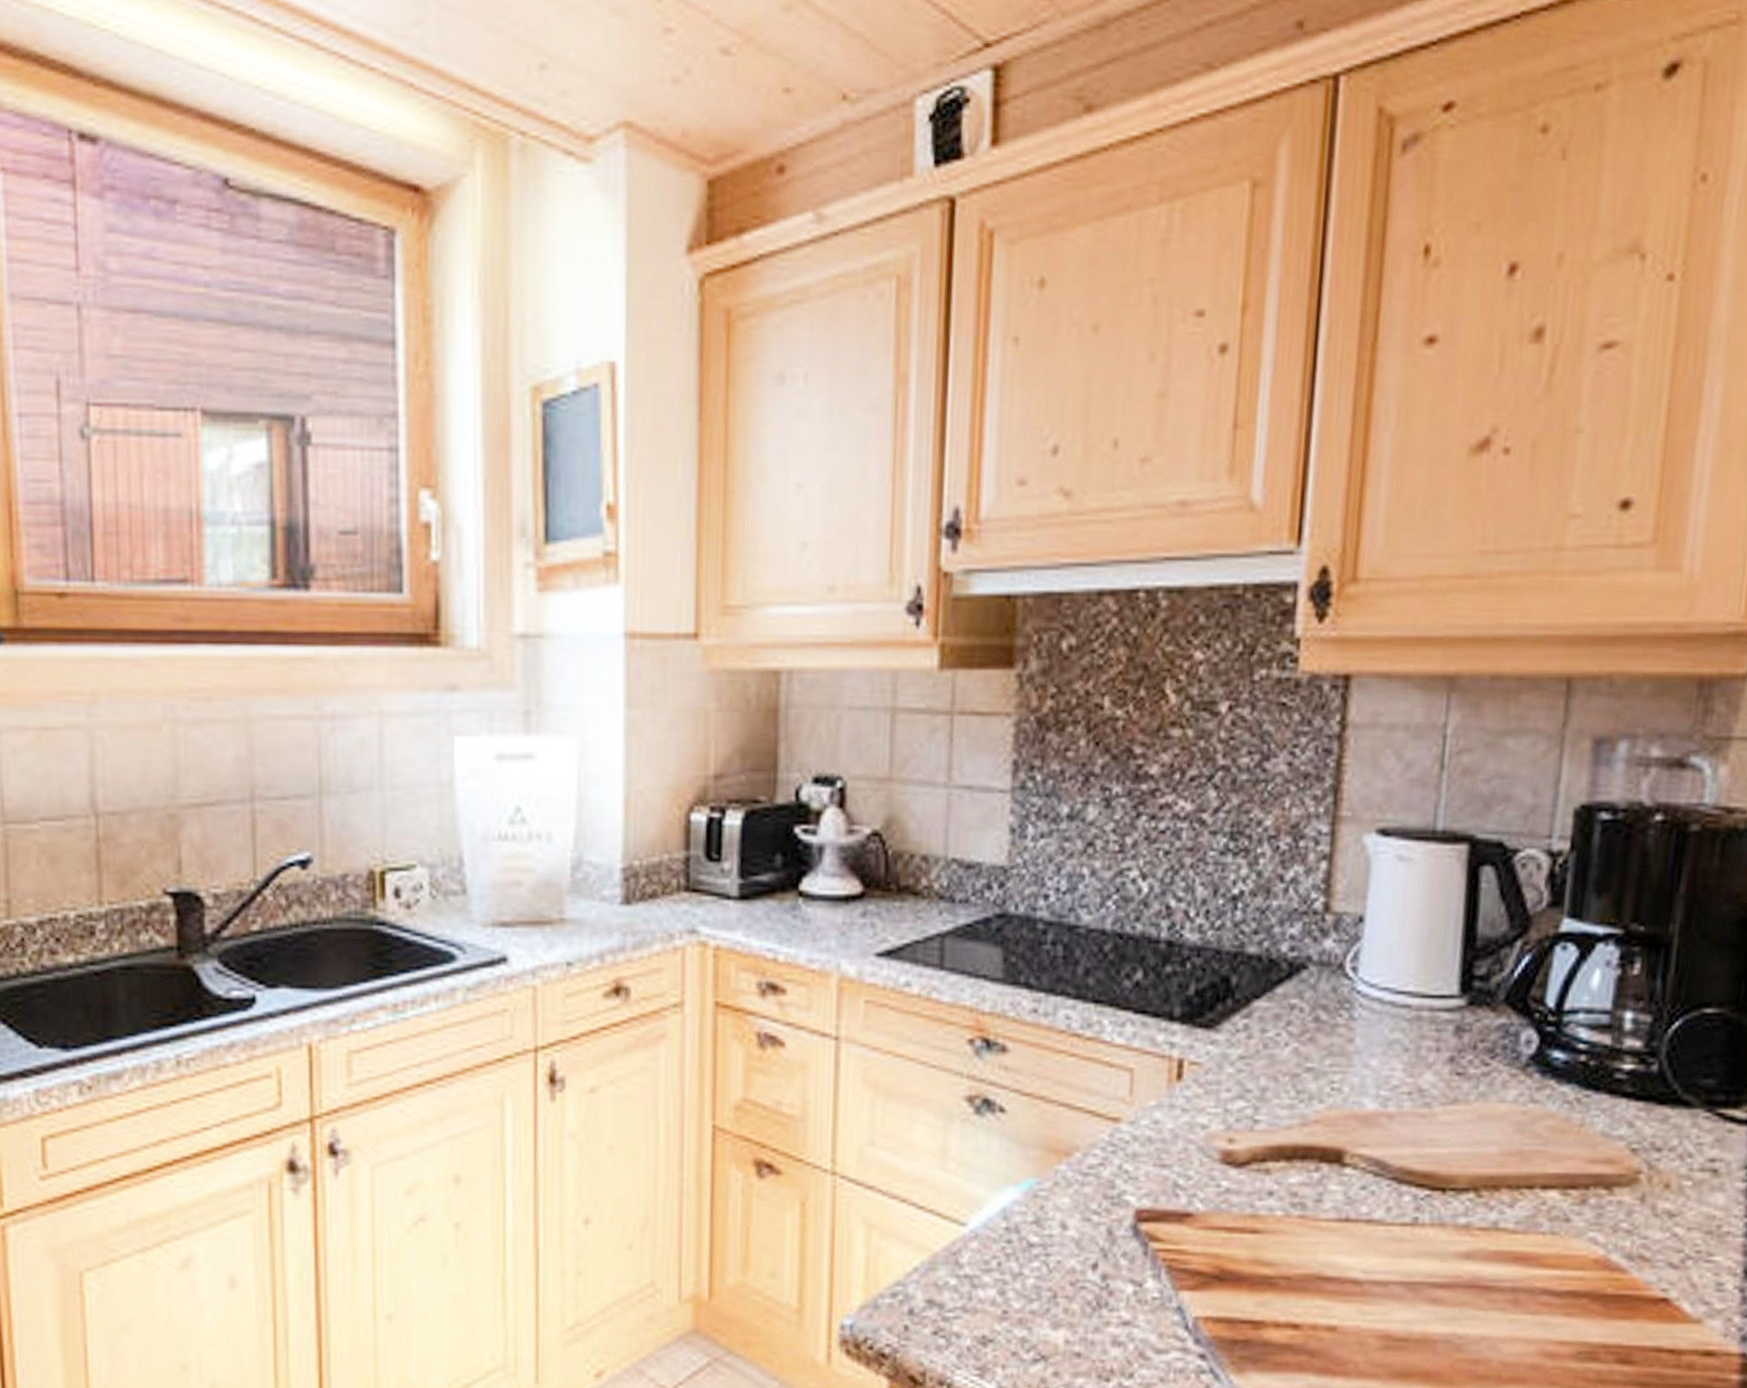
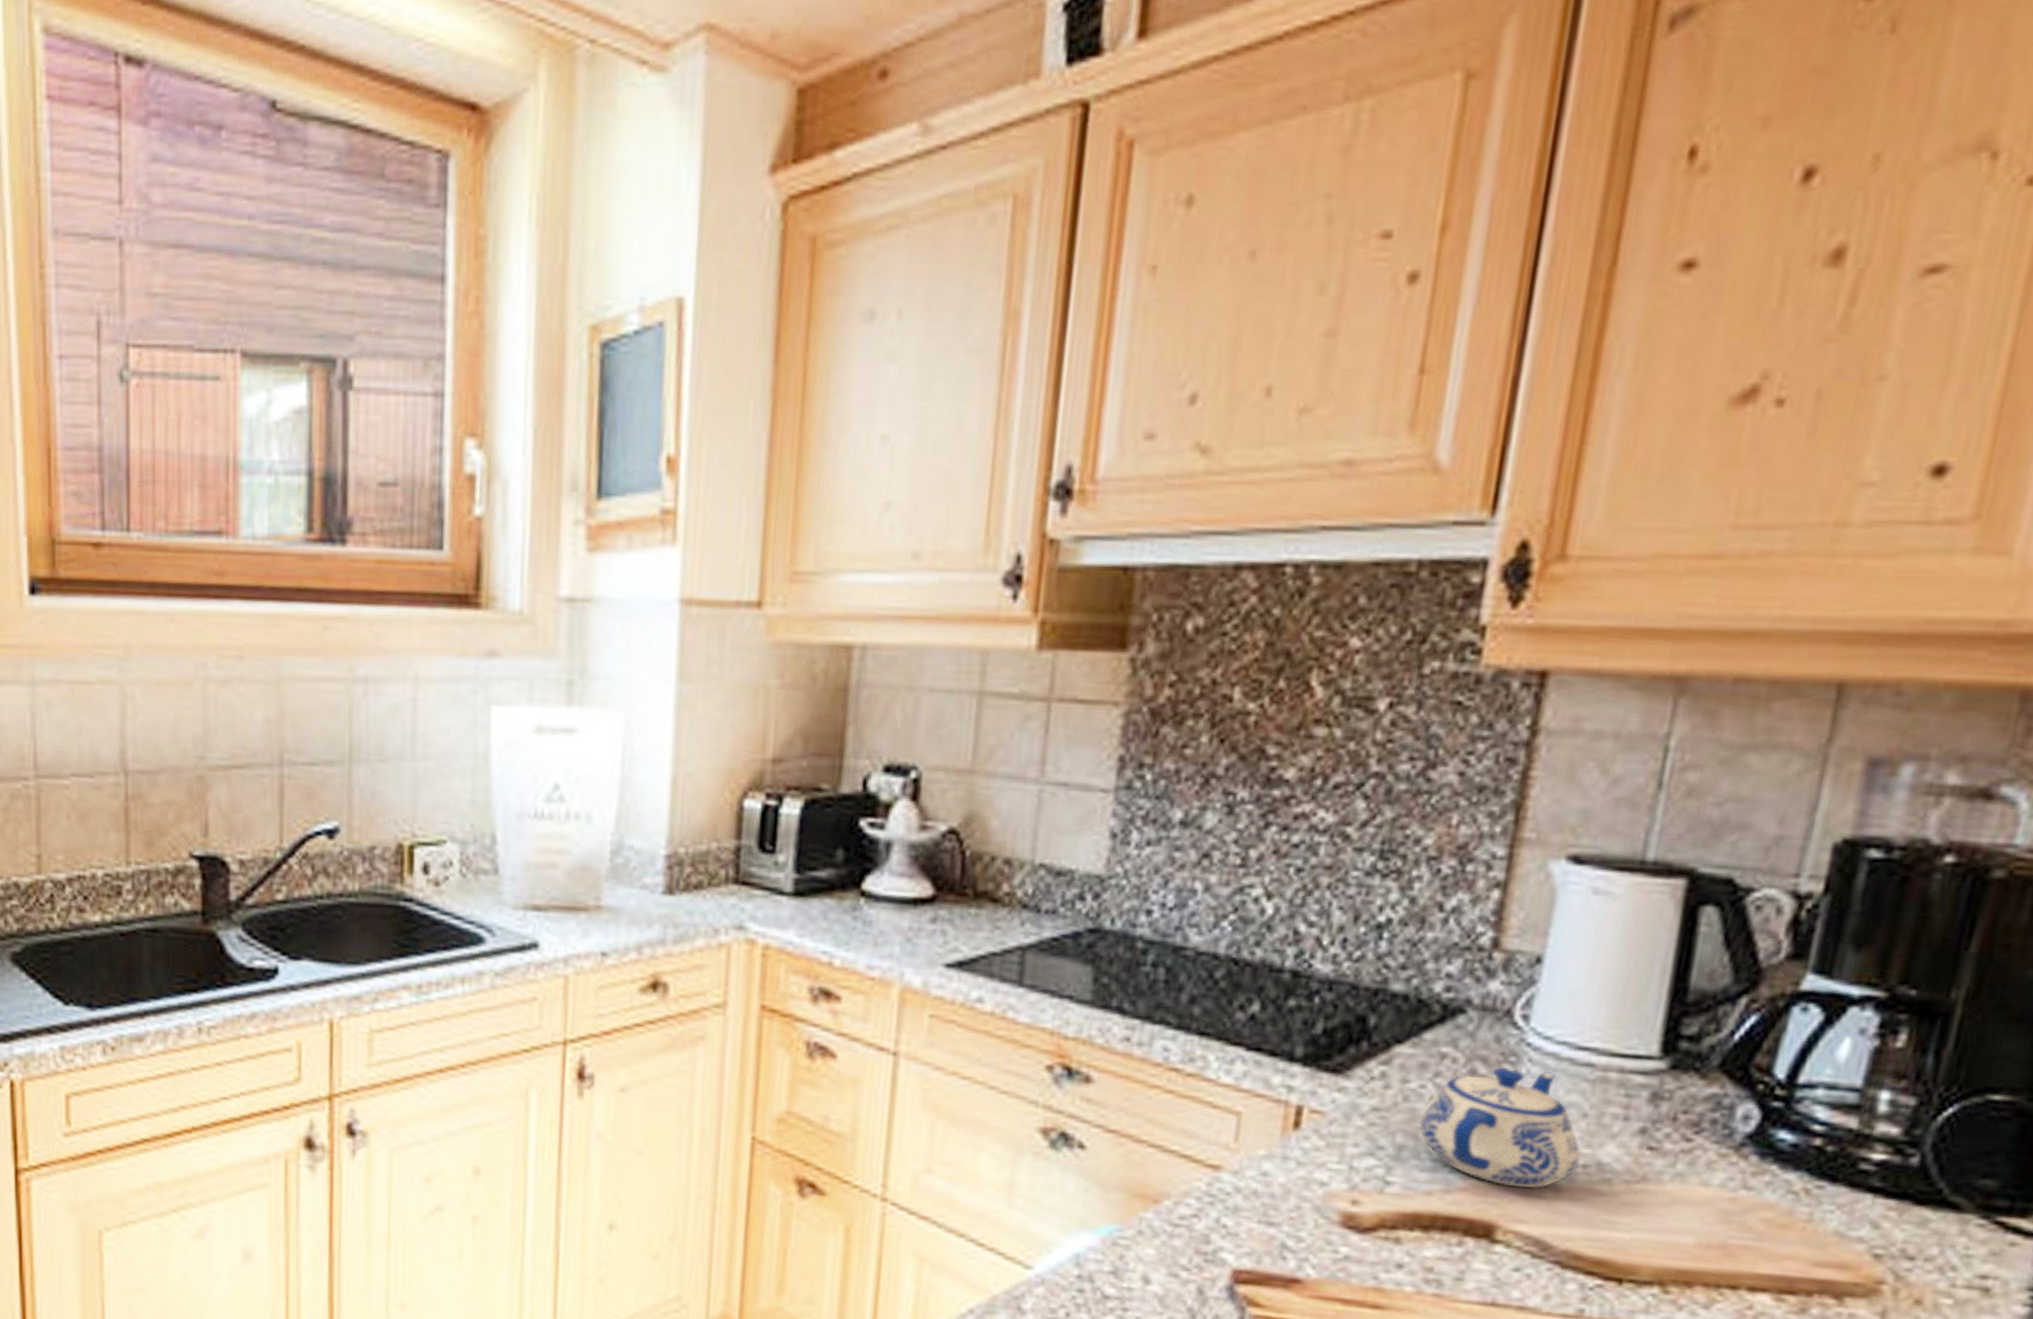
teapot: none [1278,1014,1406,1117] -> present [1419,1068,1582,1189]

